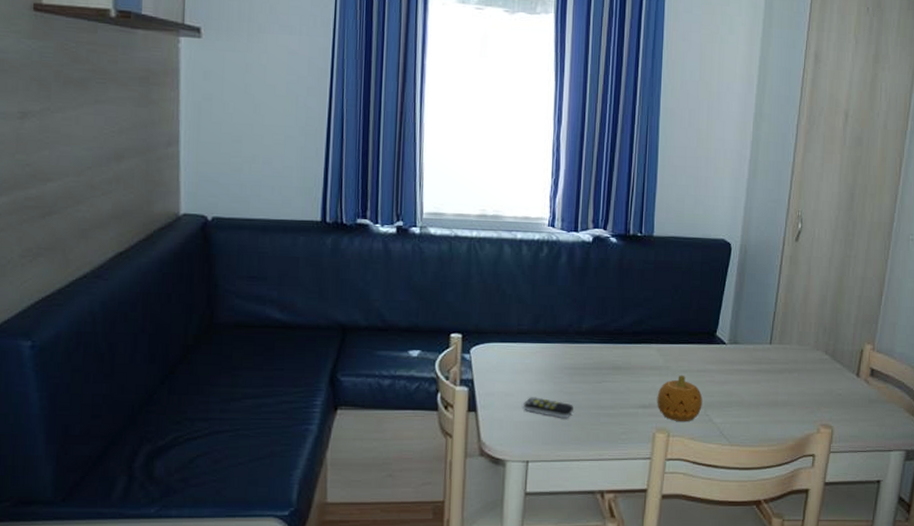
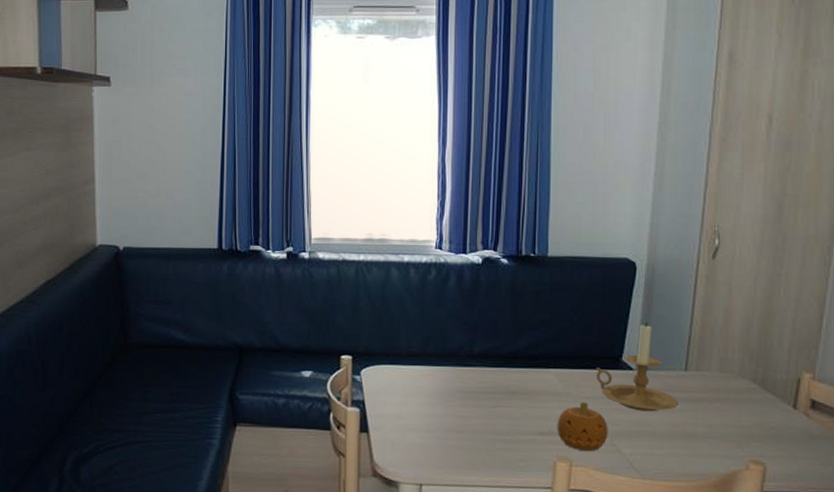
remote control: present [523,397,574,418] -> none [414,420,468,443]
candle holder: none [693,300,763,383] -> present [596,323,678,412]

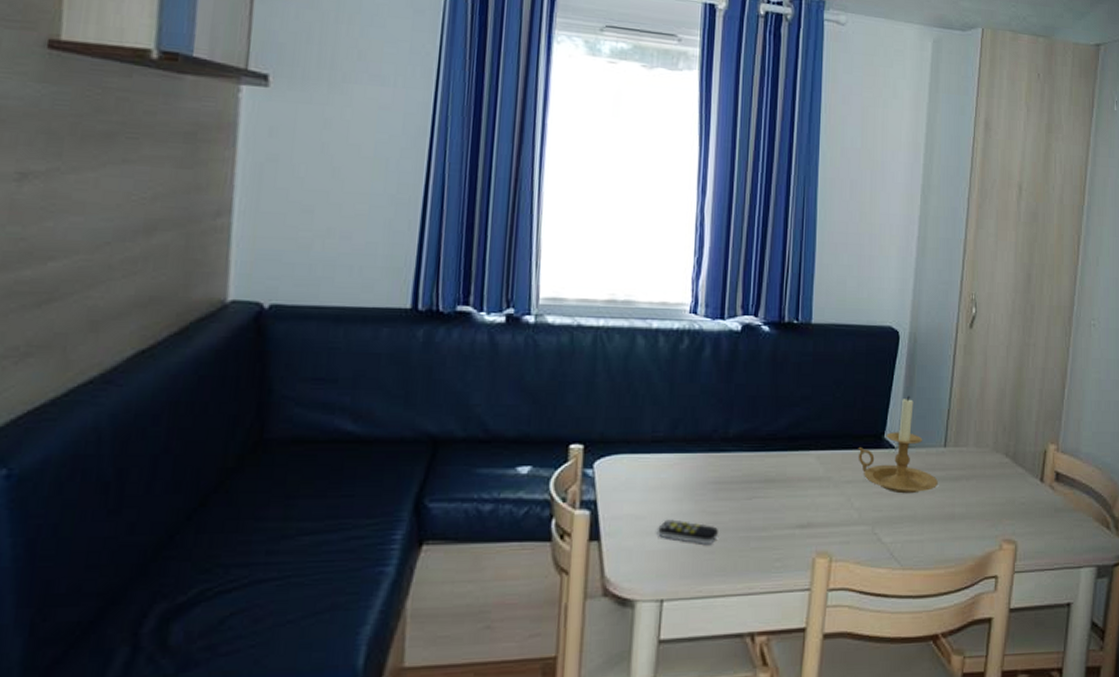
remote control: none [414,420,468,443] -> present [657,519,719,544]
fruit: present [557,401,608,452] -> none [817,486,869,544]

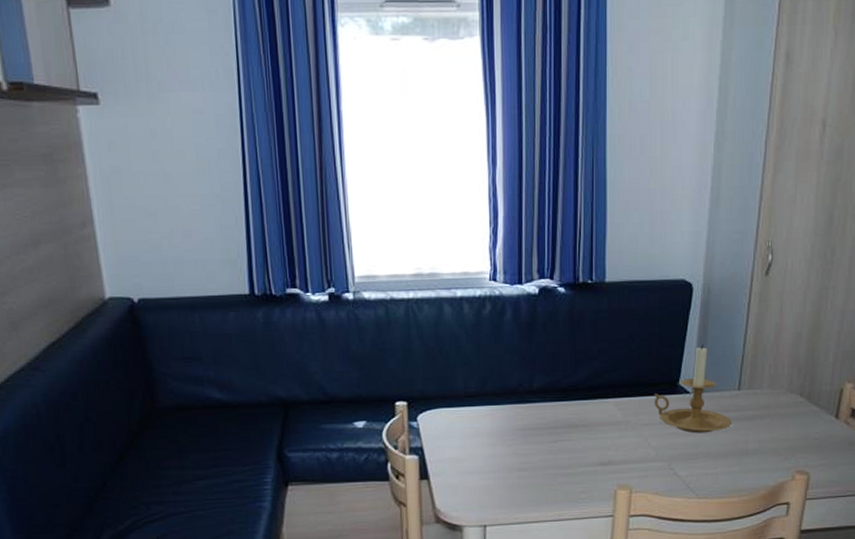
remote control: present [657,519,719,544] -> none [476,461,530,481]

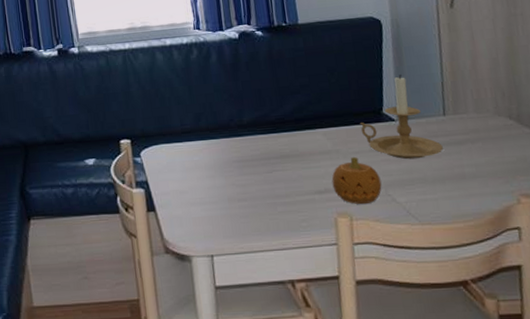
fruit: none [617,428,666,478] -> present [331,156,382,205]

